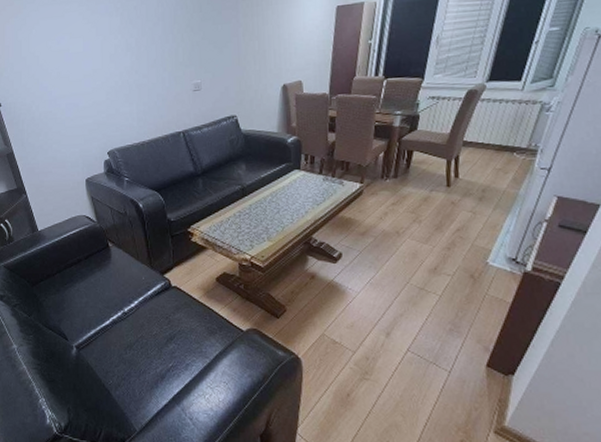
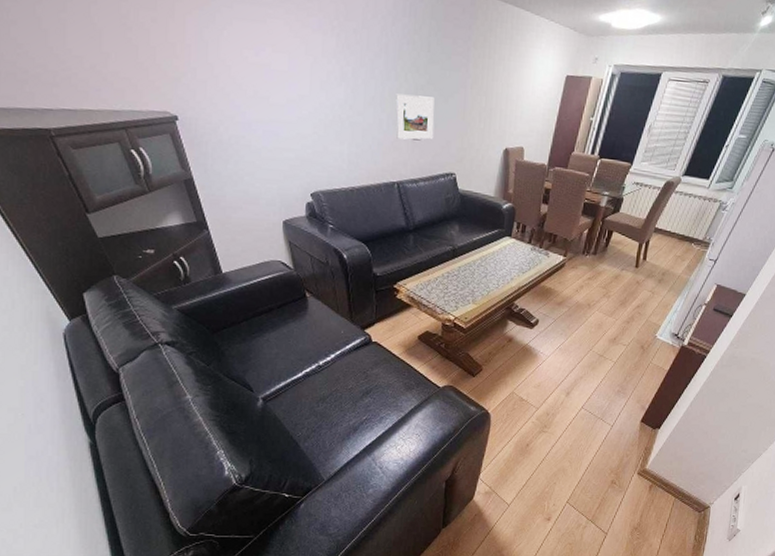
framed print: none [175,50,212,92] -> present [395,93,435,140]

